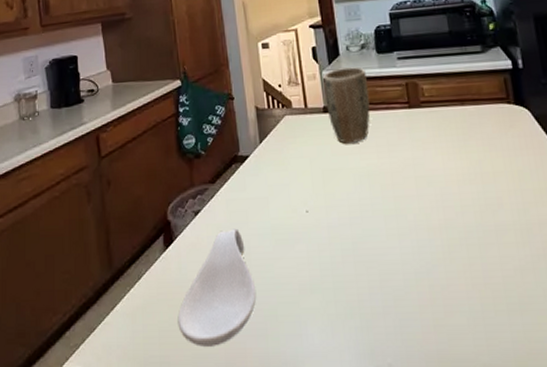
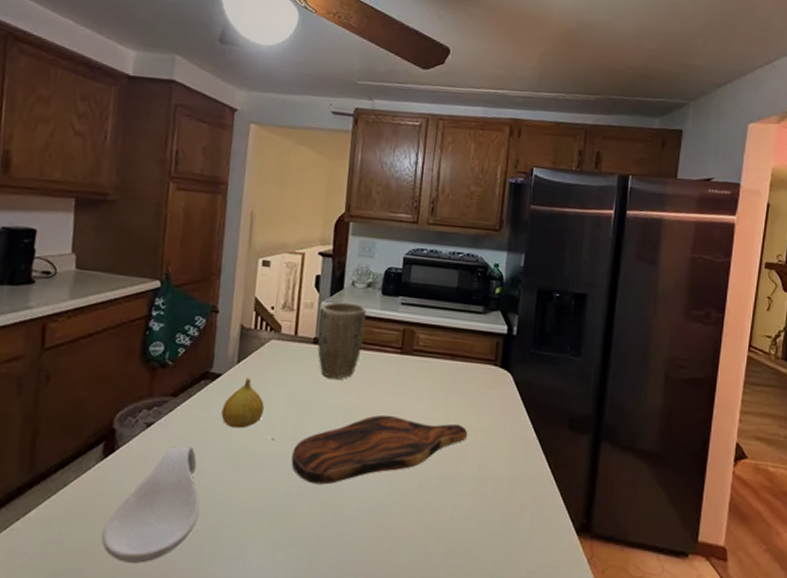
fruit: none [255,156,293,206] -> present [221,378,265,429]
cutting board: none [327,170,499,251] -> present [291,414,468,485]

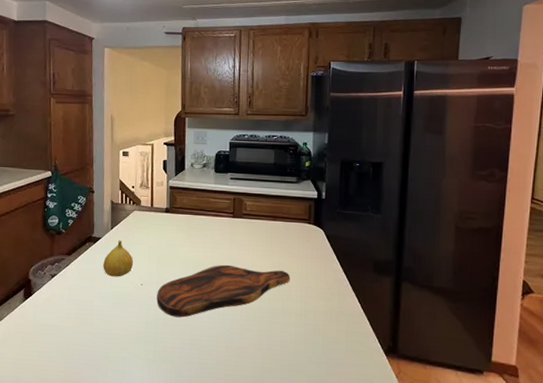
spoon rest: present [101,446,200,564] -> none [29,291,94,374]
plant pot: present [317,302,366,379] -> none [168,180,204,238]

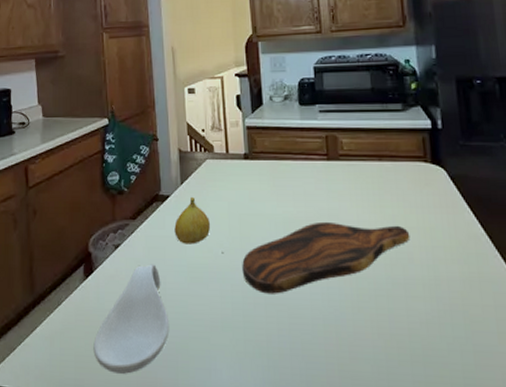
spoon rest: none [29,291,94,374] -> present [93,264,170,374]

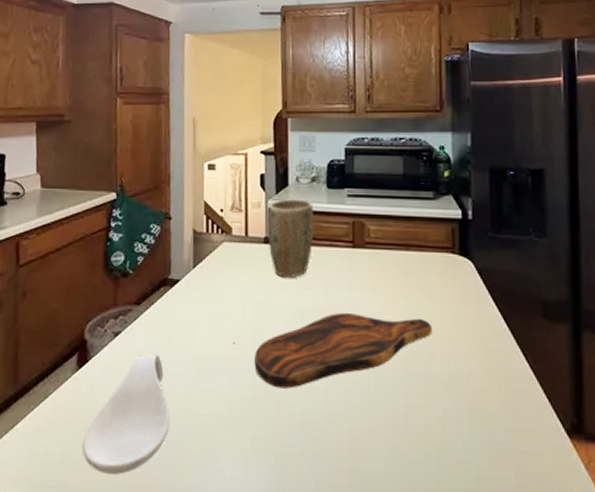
fruit: present [174,197,211,245] -> none [182,283,224,334]
plant pot: none [246,117,290,190] -> present [268,199,314,278]

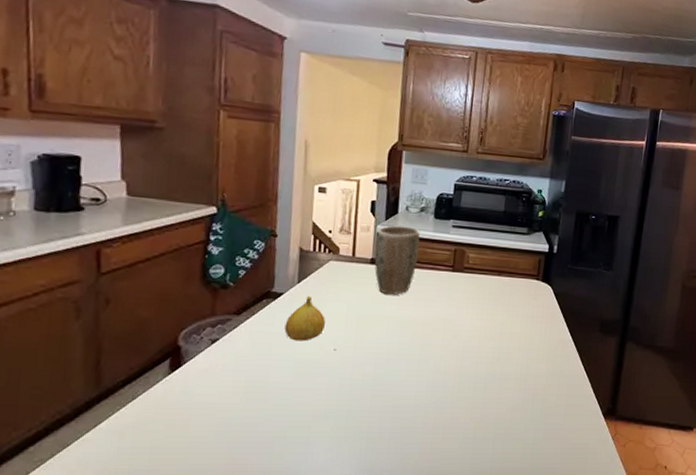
spoon rest: present [82,354,171,475] -> none [174,359,269,462]
fruit: none [182,283,224,334] -> present [284,296,326,341]
cutting board: present [254,312,433,389] -> none [353,325,513,387]

